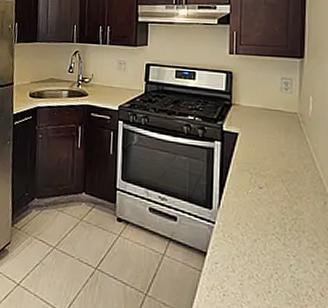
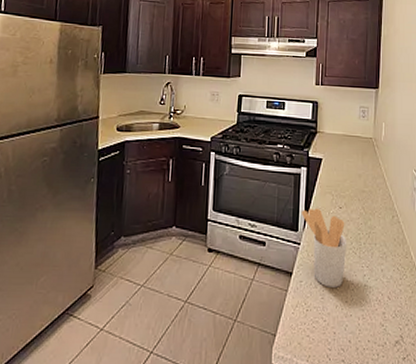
utensil holder: none [216,185,270,275] -> present [302,208,347,288]

